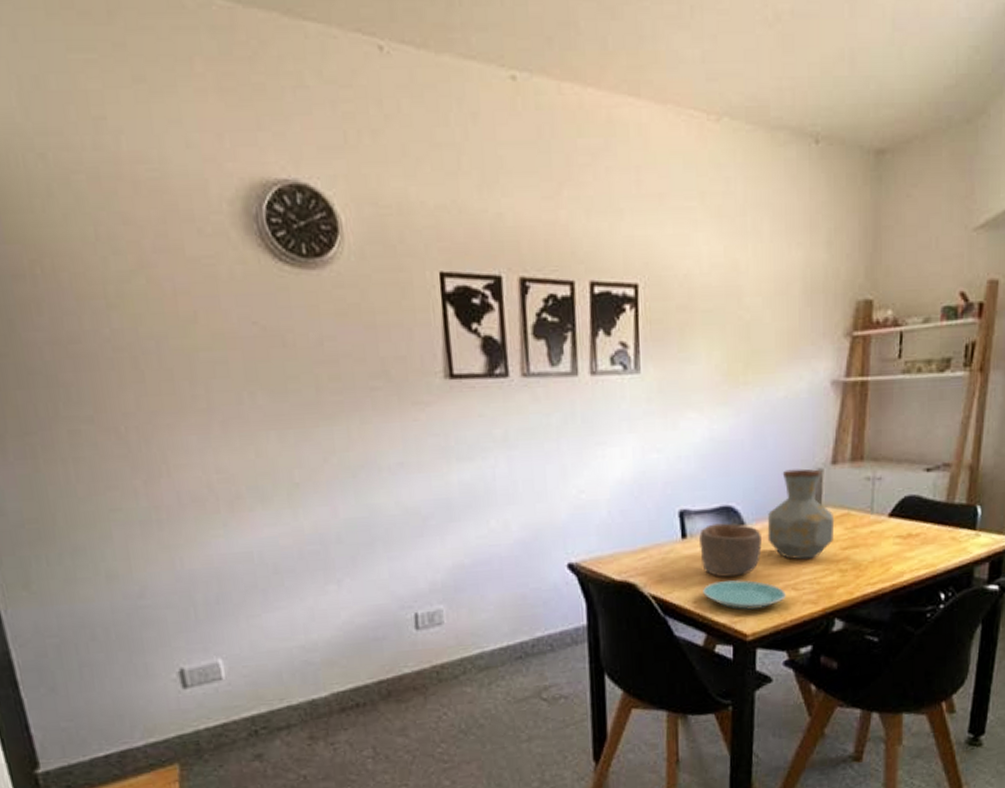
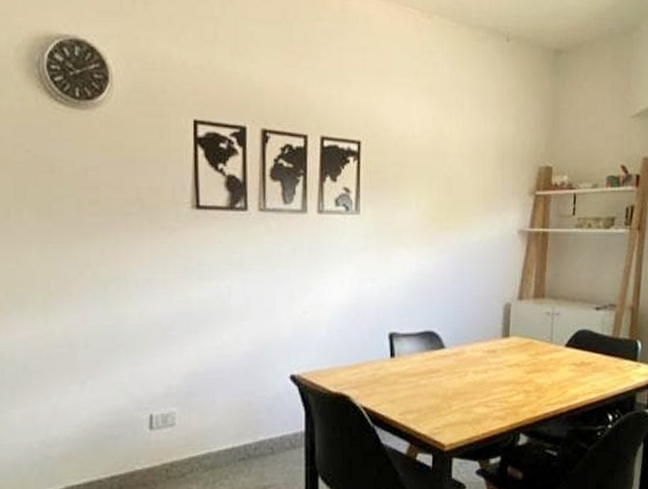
bowl: present [699,523,762,577] -> none [406,345,459,393]
plate: present [703,580,786,610] -> none [408,396,479,424]
vase: present [767,468,835,560] -> none [463,302,521,381]

